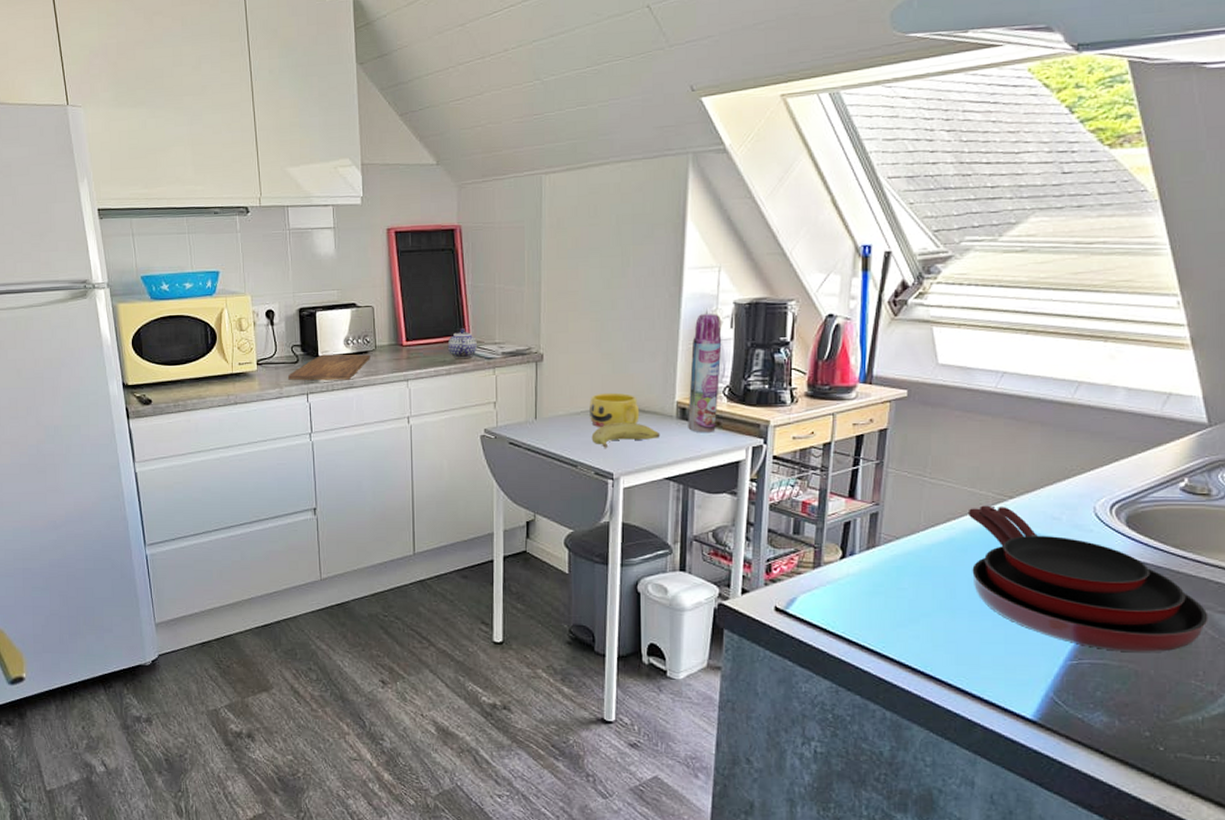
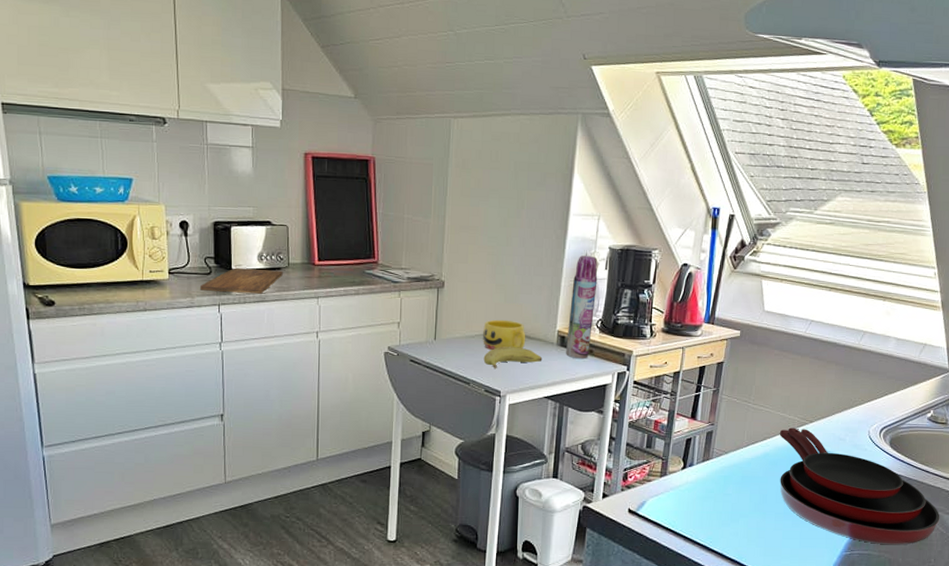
teapot: present [447,328,477,359] -> none [357,253,385,282]

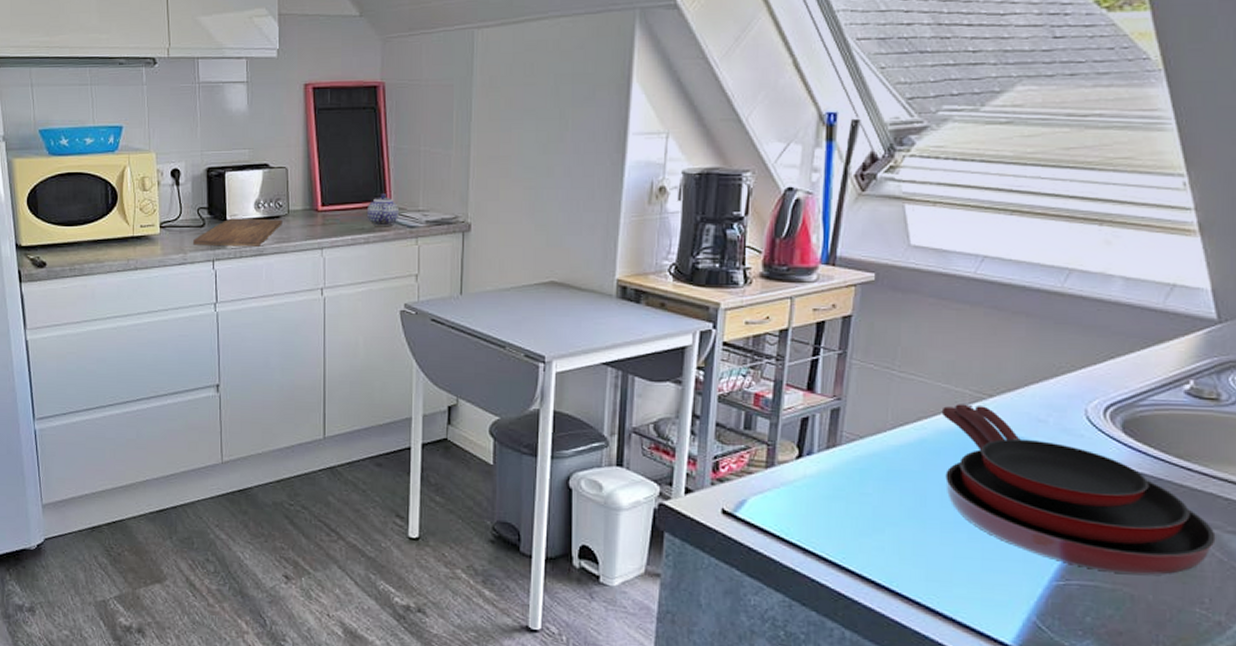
teapot: none [357,253,385,282] -> present [366,194,399,227]
cup: present [483,319,526,351] -> none [520,267,576,306]
fruit: present [483,346,543,370] -> none [522,301,598,329]
whipped cream can: present [566,255,598,360] -> none [629,183,668,315]

